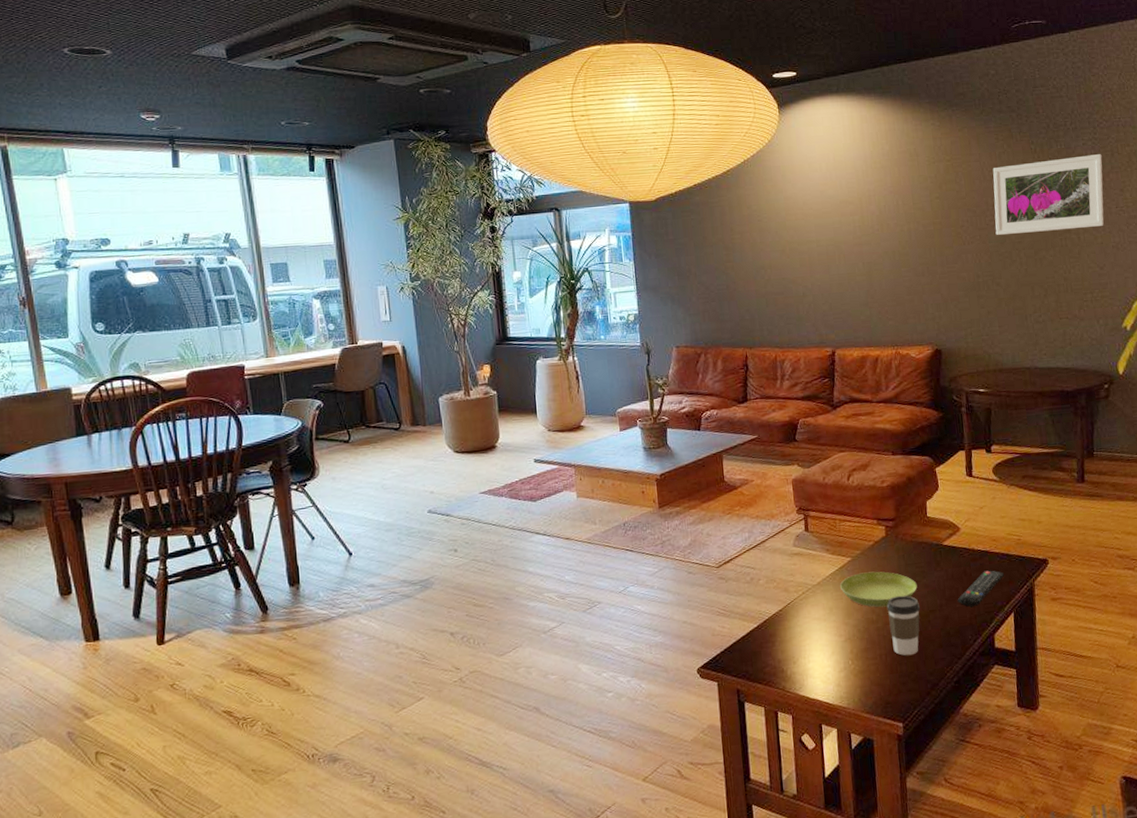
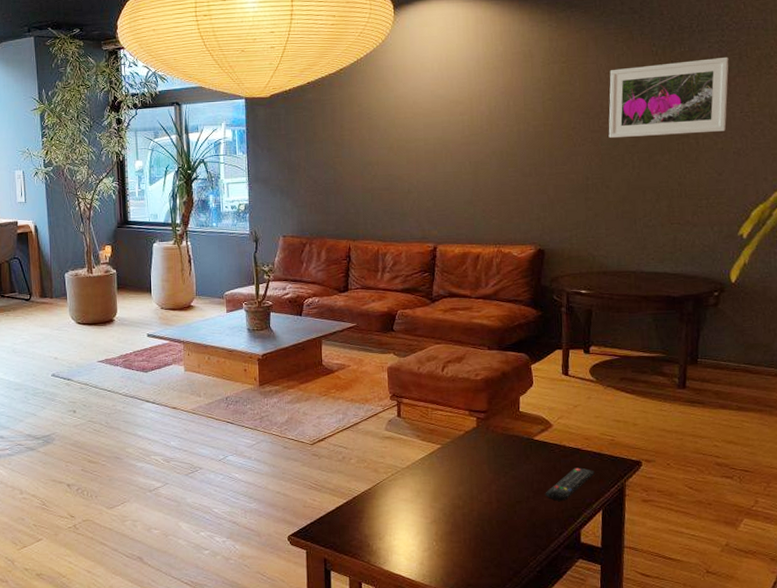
saucer: present [840,571,917,608] -> none [429,460,505,494]
coffee cup: present [886,595,921,656] -> none [473,484,508,543]

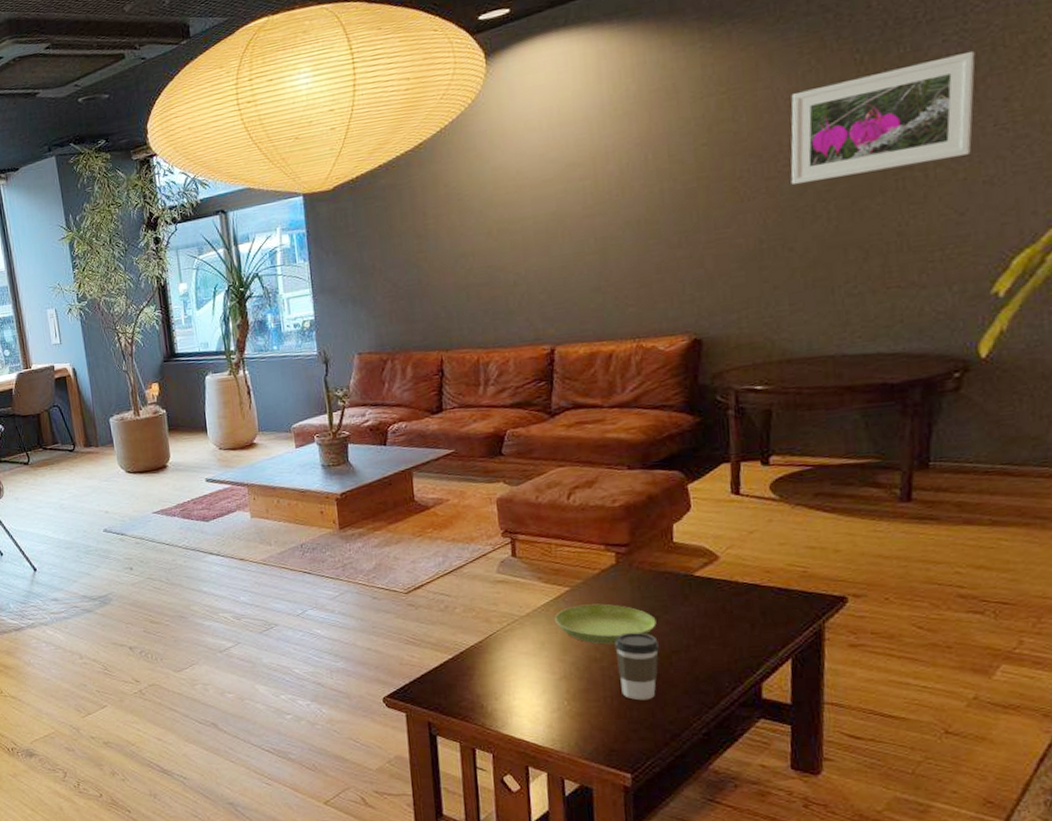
saucer: none [429,460,505,494] -> present [555,603,657,645]
coffee cup: none [473,484,508,543] -> present [614,632,660,701]
remote control: present [545,467,595,501] -> none [711,607,780,649]

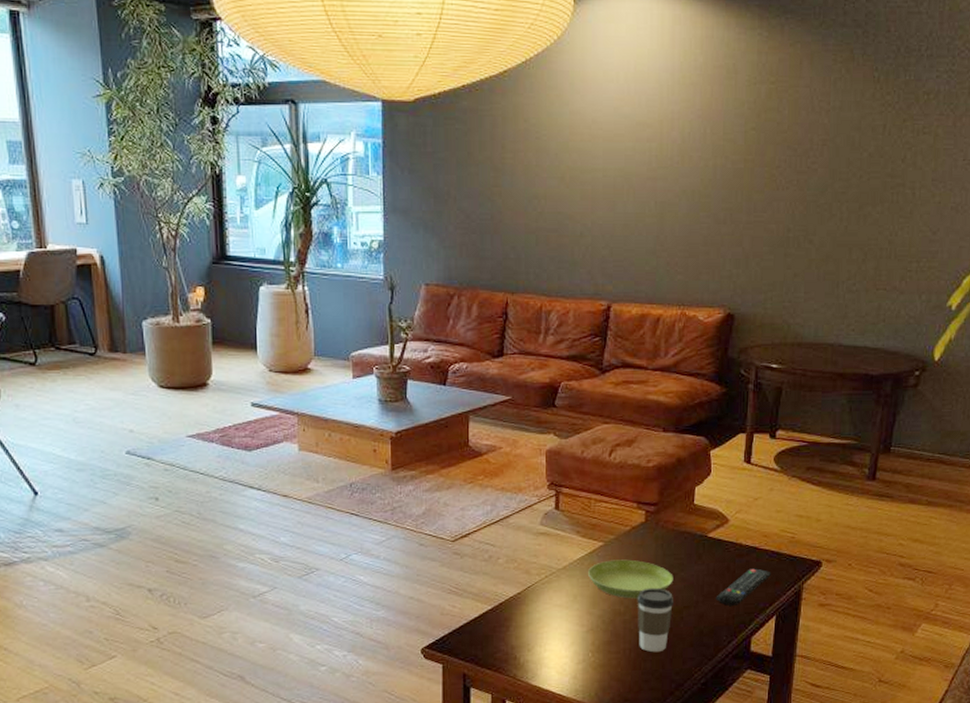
remote control: none [711,607,780,649] -> present [716,568,771,606]
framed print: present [790,50,976,185] -> none [816,90,957,183]

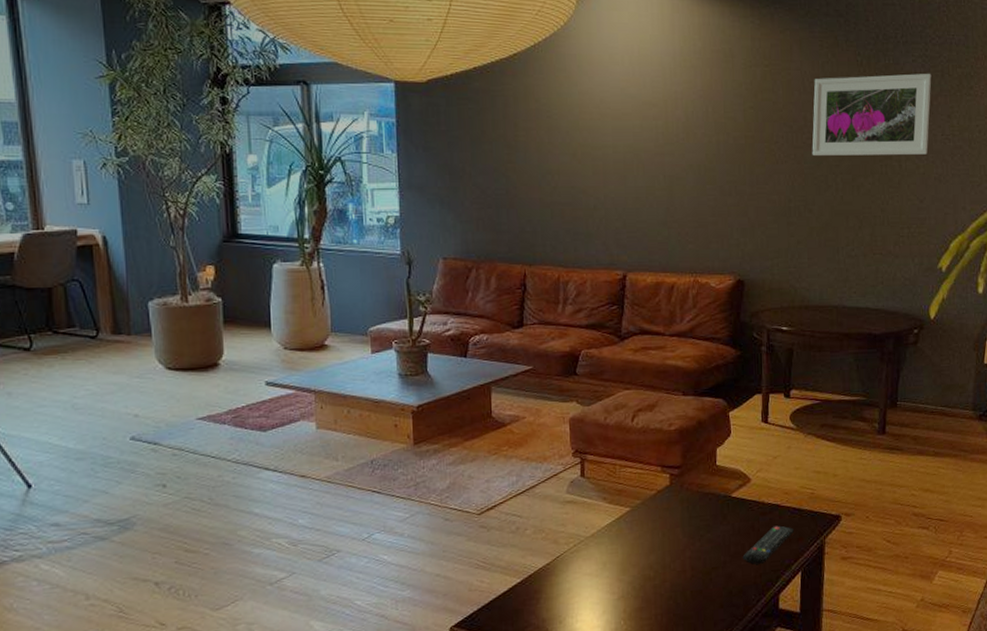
saucer: present [588,559,673,599] -> none [616,523,701,563]
coffee cup: present [637,587,674,653] -> none [666,550,703,616]
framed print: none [816,90,957,183] -> present [812,73,932,157]

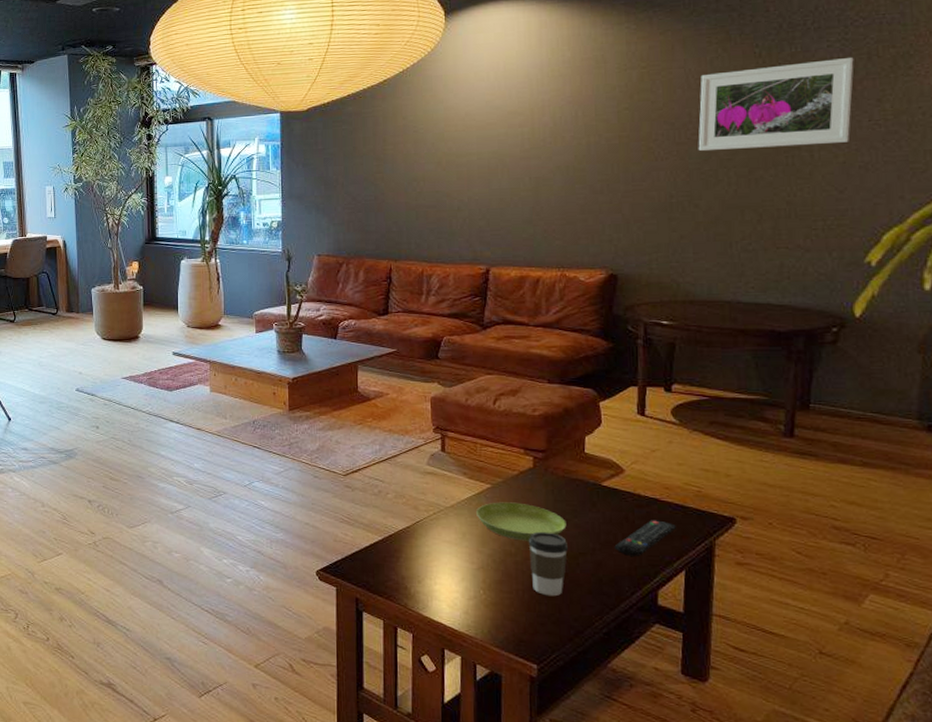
saucer: none [616,523,701,563] -> present [476,502,567,541]
coffee cup: none [666,550,703,616] -> present [528,531,569,597]

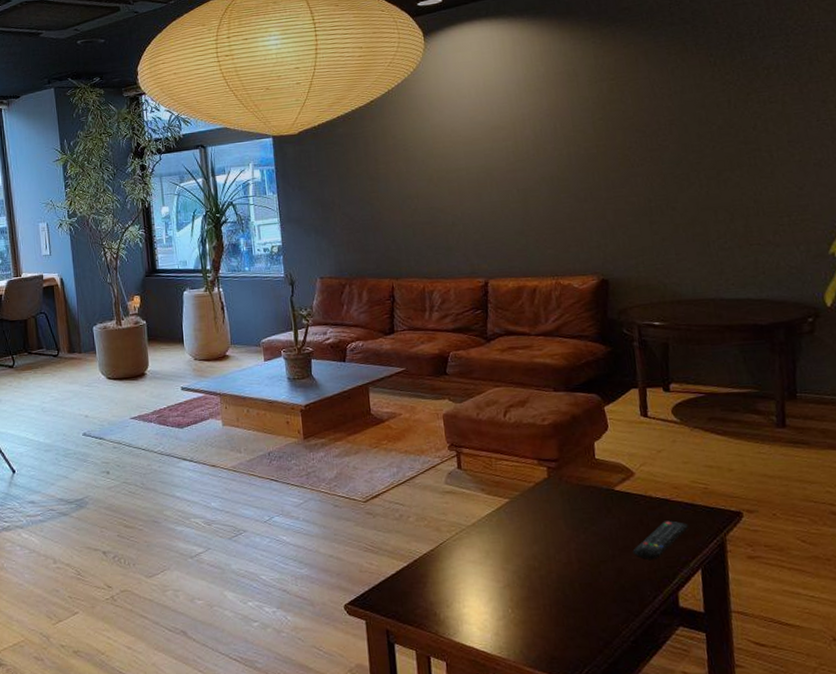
saucer: present [476,502,567,541] -> none [497,515,585,554]
coffee cup: present [528,531,569,597] -> none [550,542,590,609]
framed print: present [698,57,854,152] -> none [664,62,803,157]

